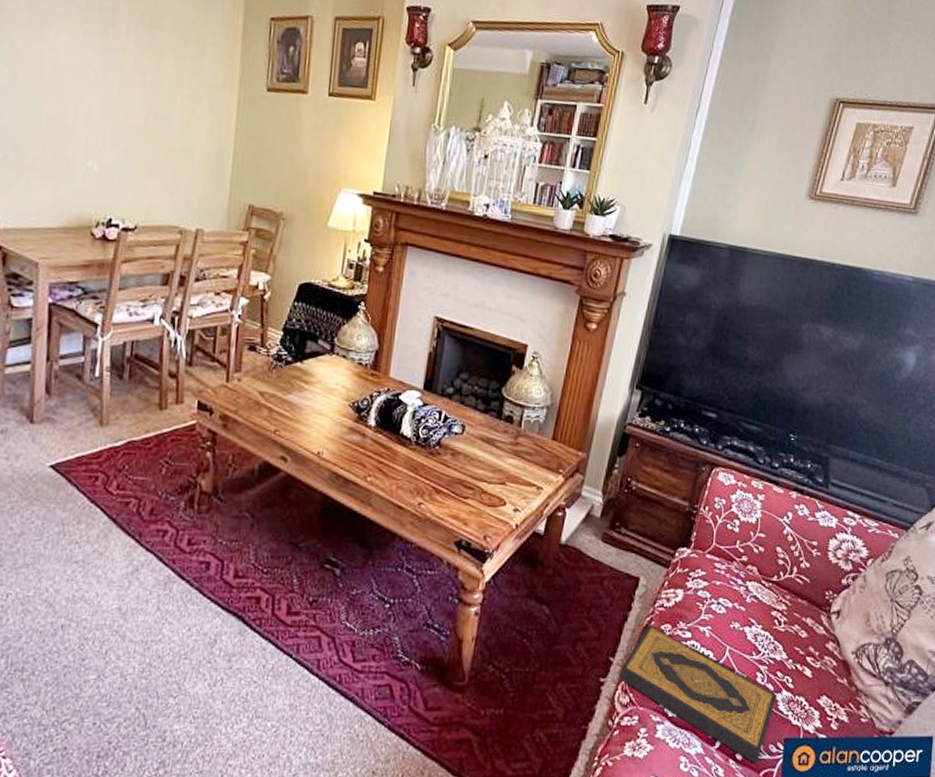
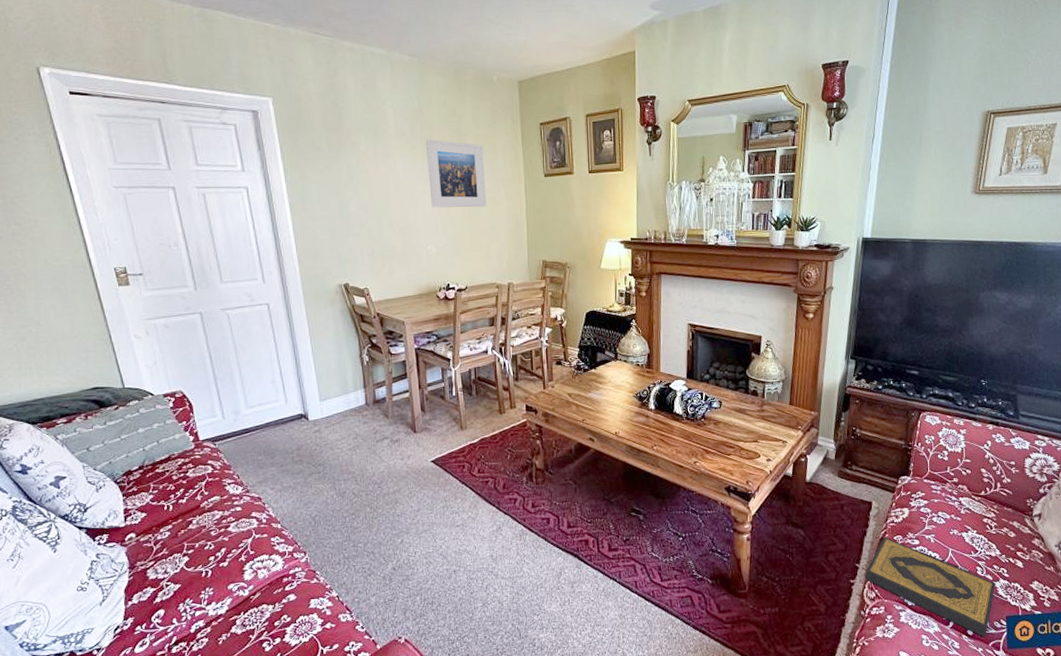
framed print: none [101,13,187,120] -> present [425,139,487,208]

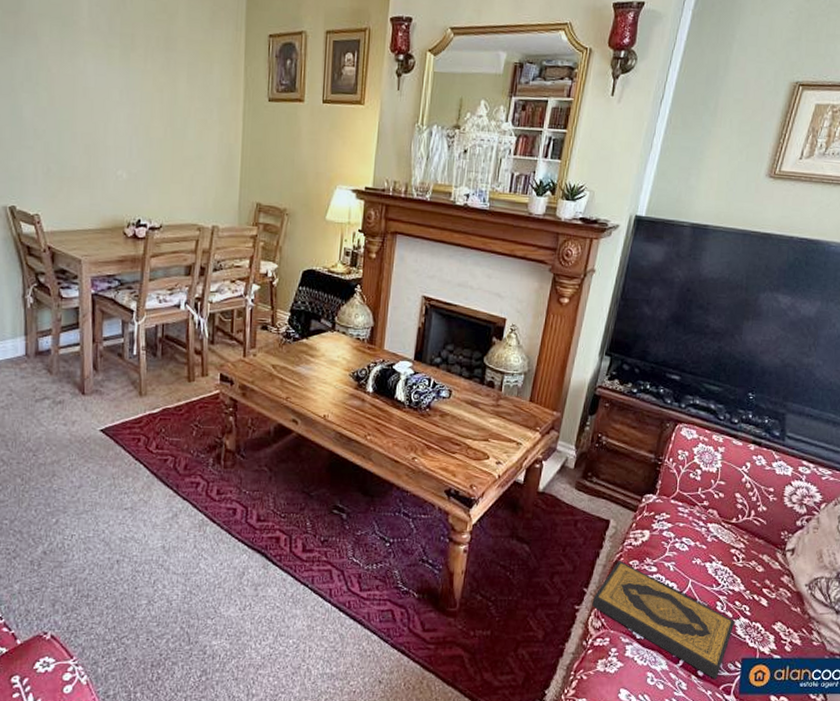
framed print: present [425,139,487,208] -> none [125,38,196,131]

